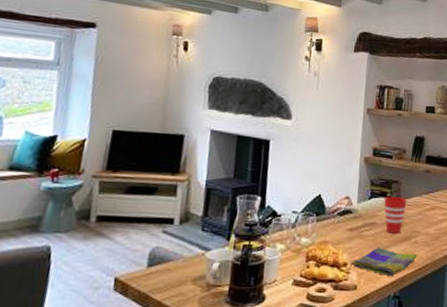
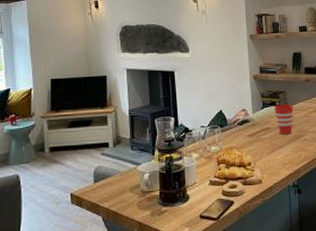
dish towel: present [351,247,417,276] -> none [254,147,308,169]

